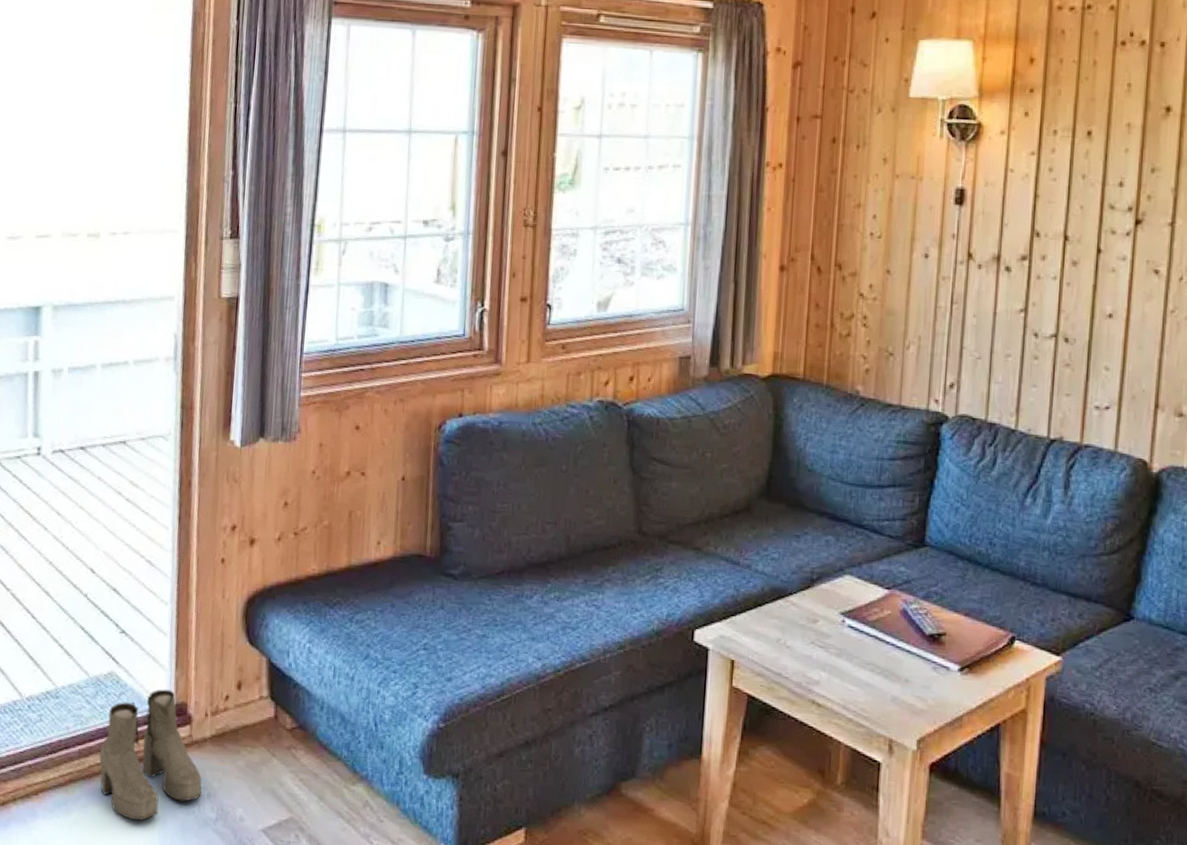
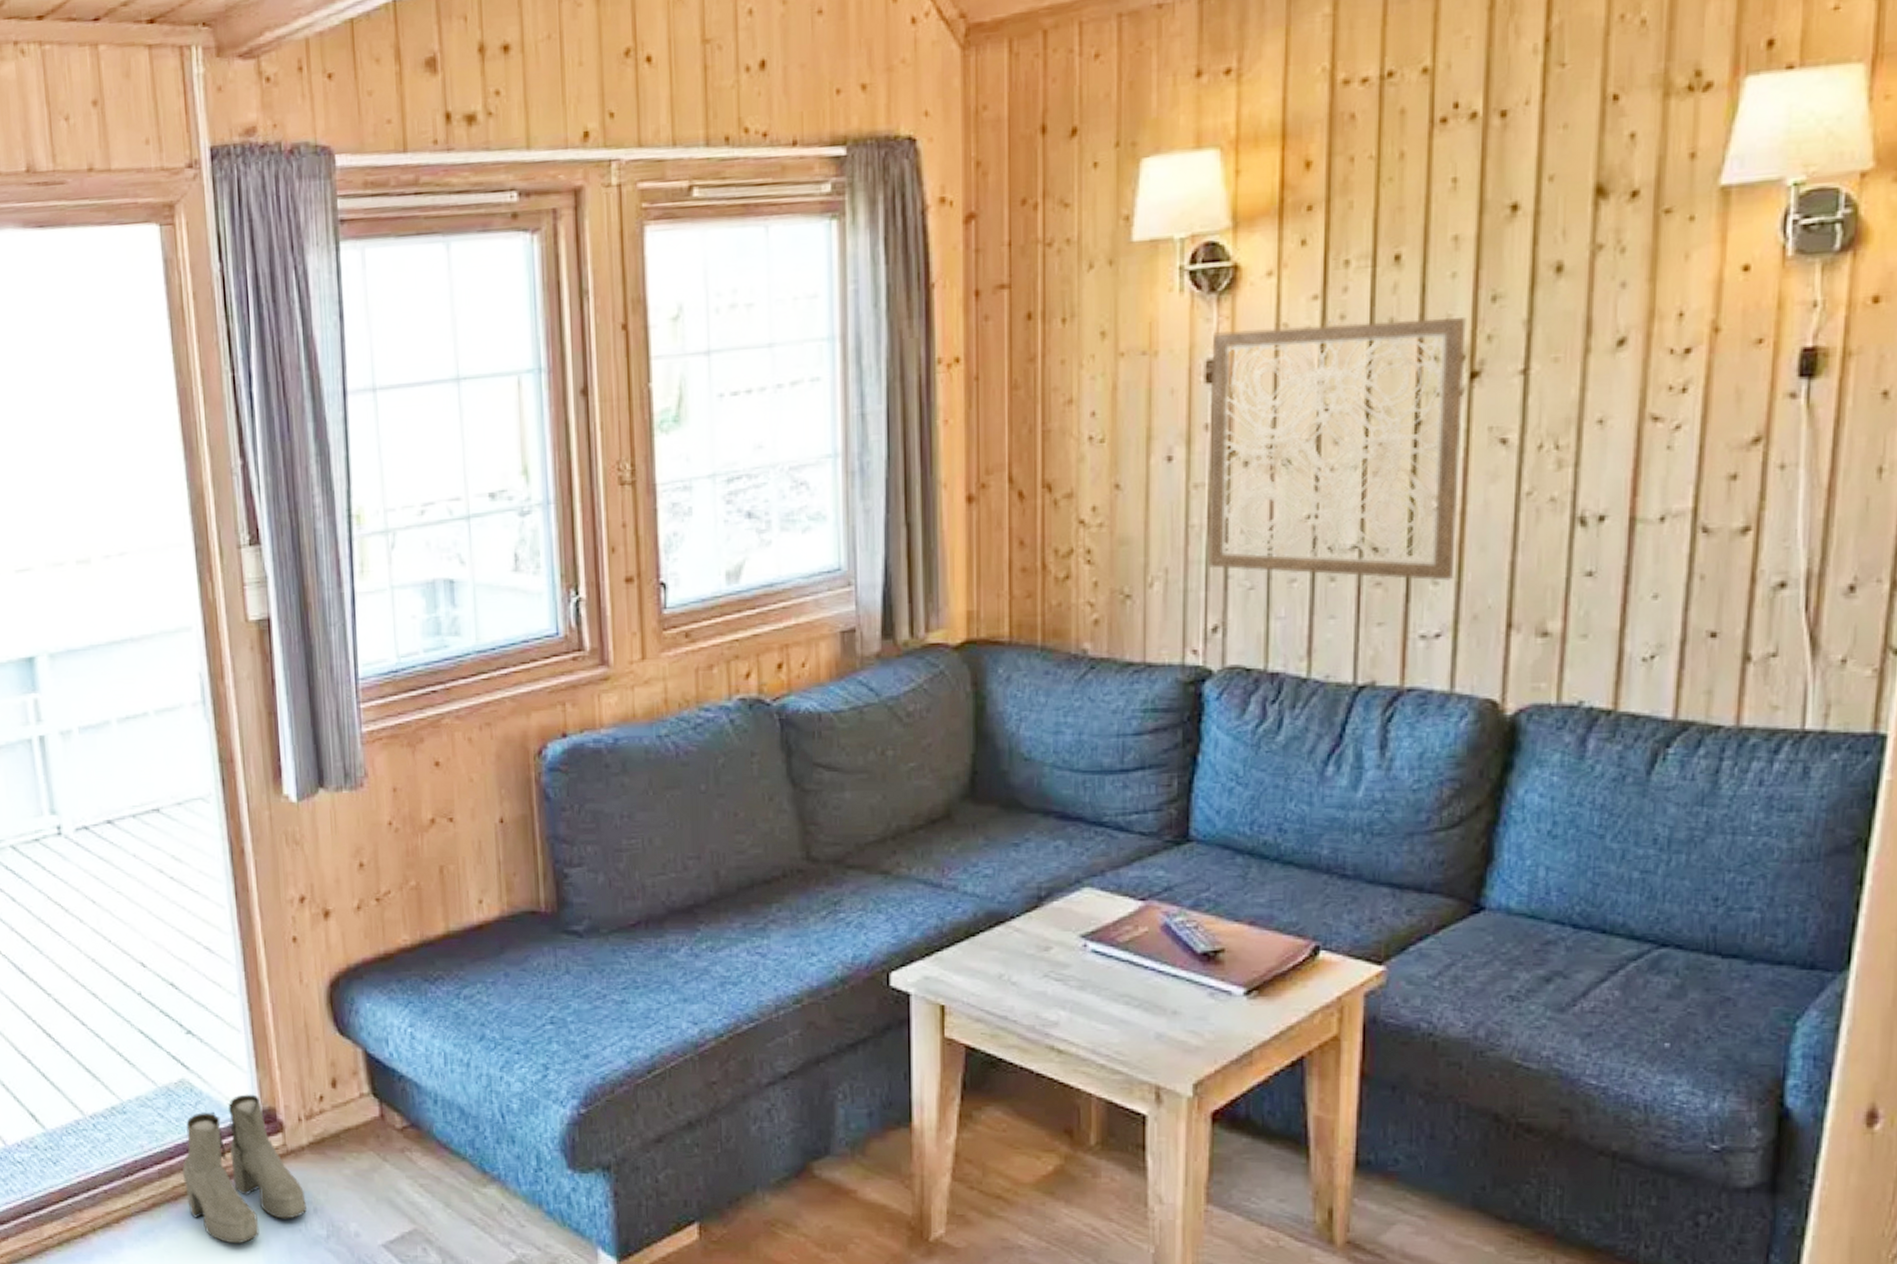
wall art: none [950,169,1134,368] -> present [1207,316,1466,581]

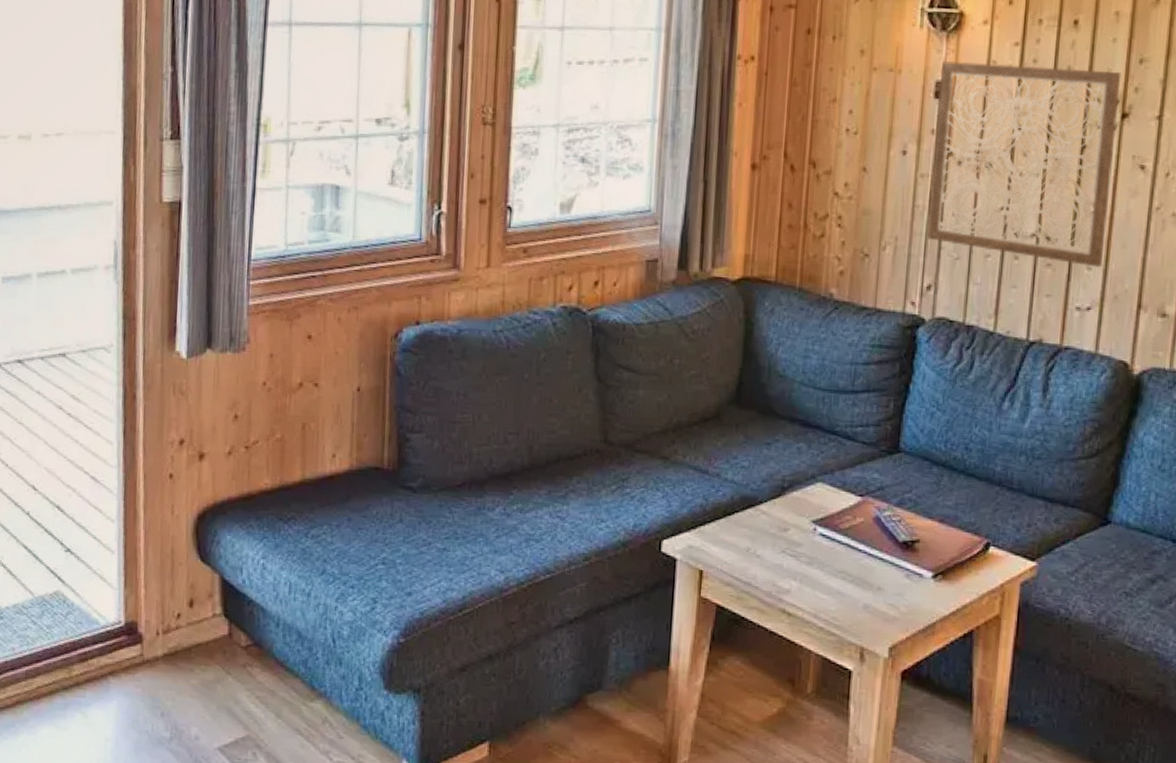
boots: present [183,1094,307,1244] -> none [47,608,155,742]

